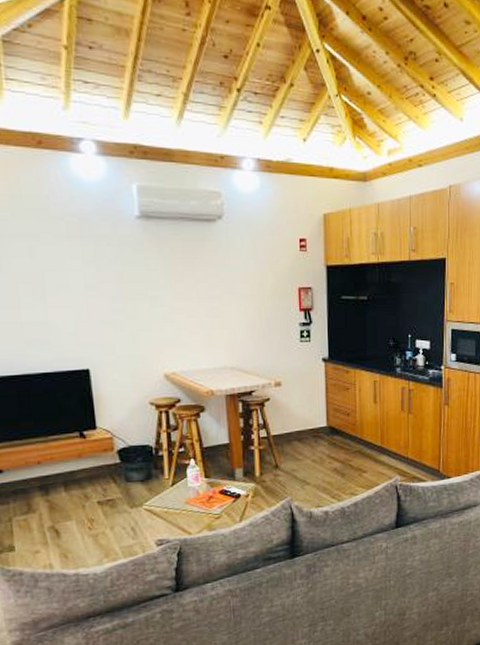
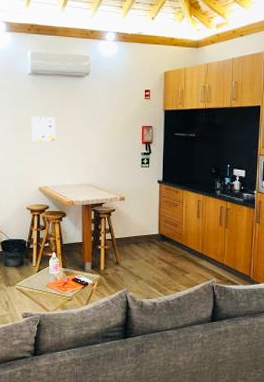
wall art: none [145,277,183,312] -> present [31,117,56,142]

